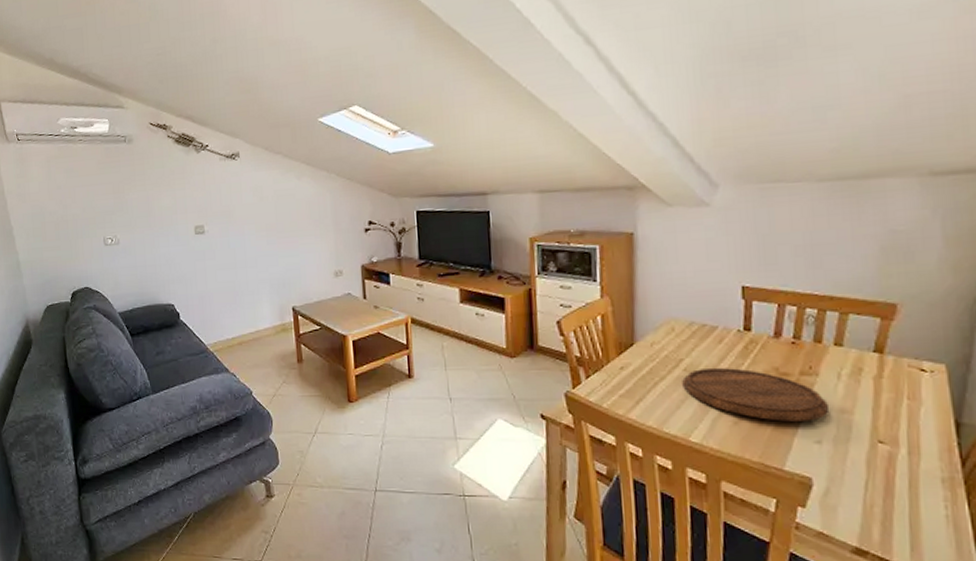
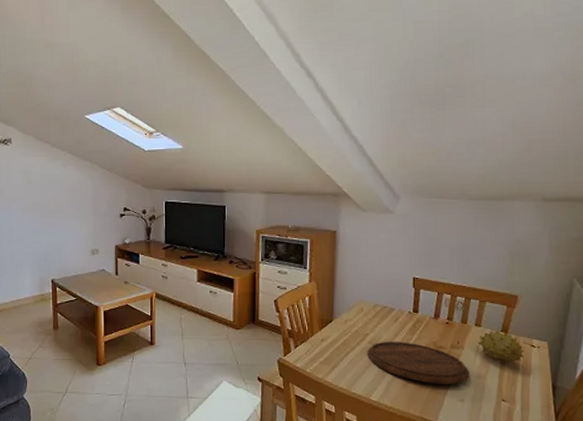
fruit: none [838,351,910,394] -> present [477,331,525,364]

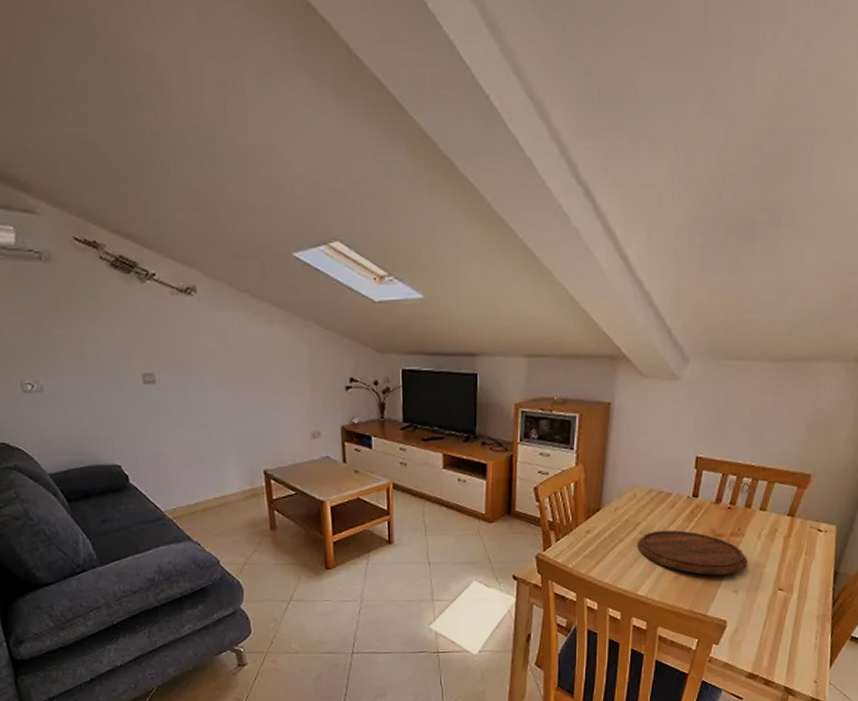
fruit: present [477,331,525,364] -> none [760,515,810,550]

